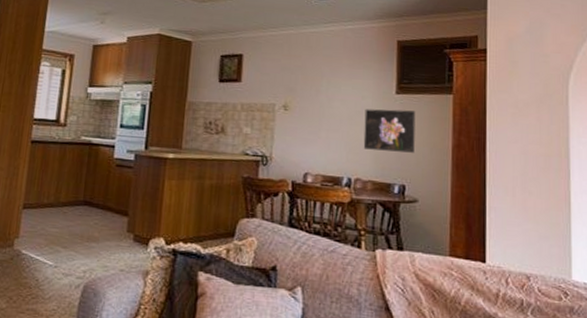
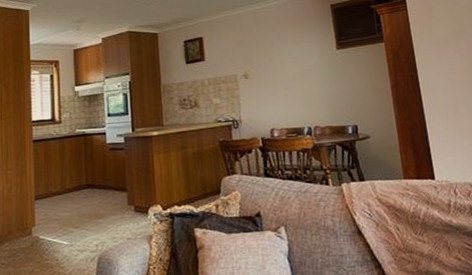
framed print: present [363,109,416,153] -> none [313,61,360,101]

